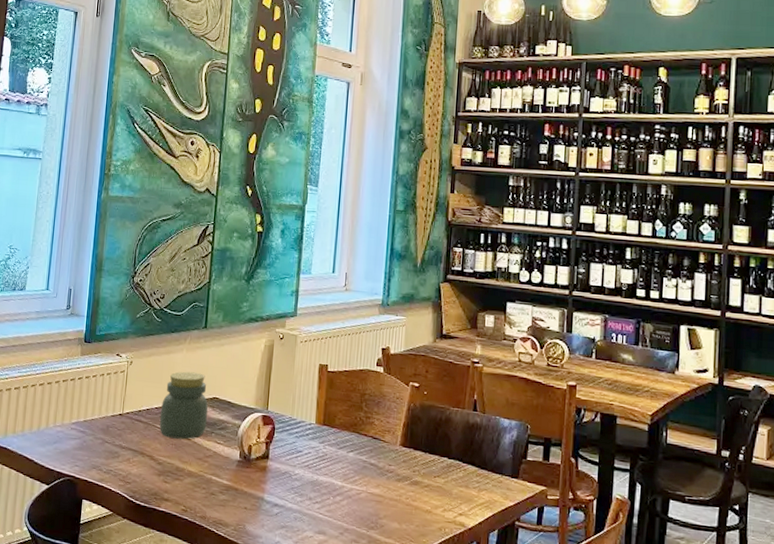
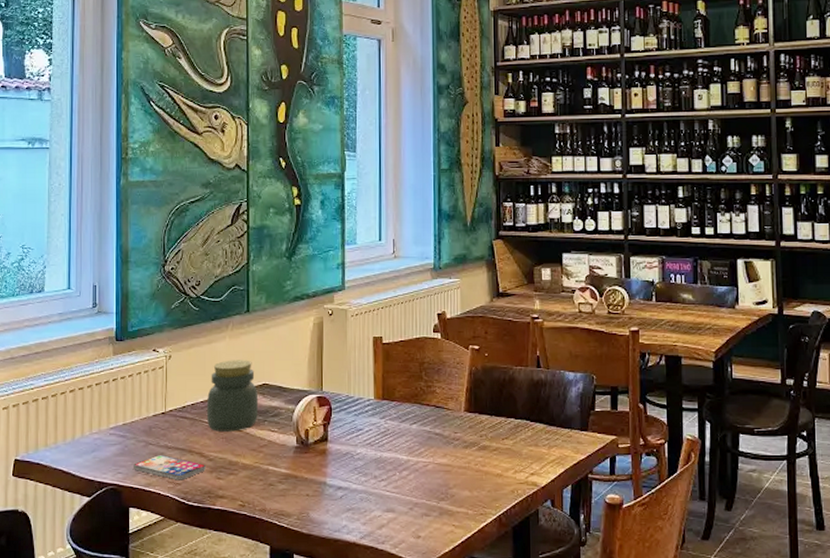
smartphone: none [89,453,154,480] -> present [134,455,205,480]

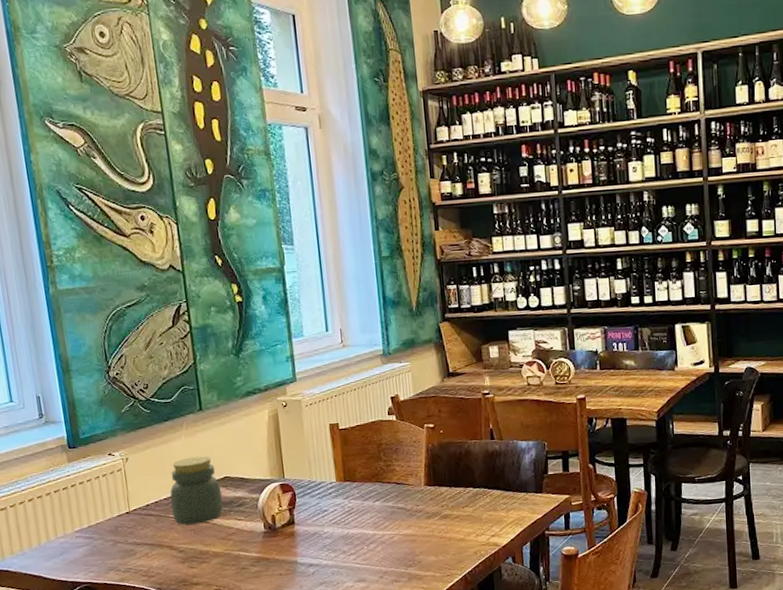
smartphone: present [134,455,205,480] -> none [104,551,177,573]

